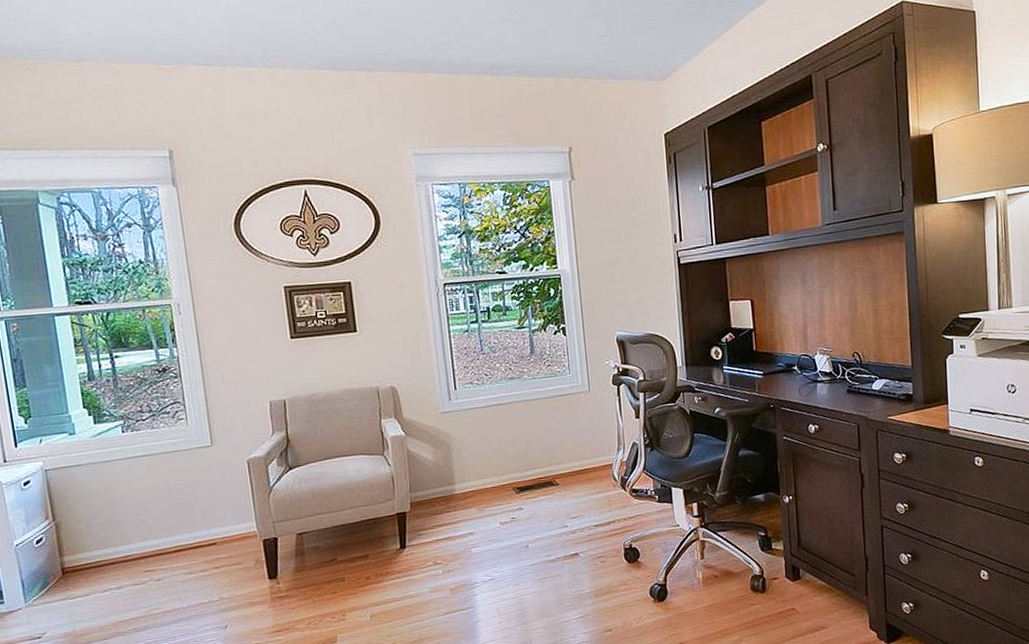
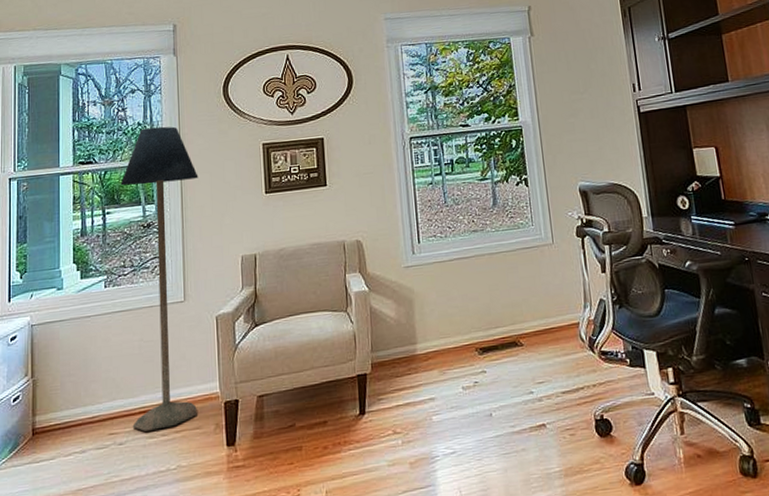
floor lamp: none [126,265,236,568] -> present [120,126,198,432]

